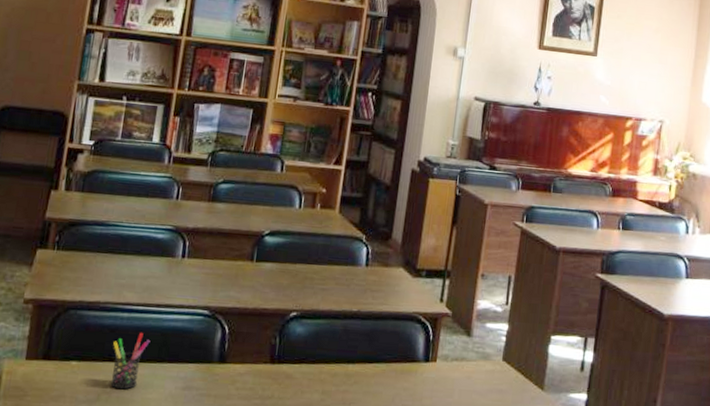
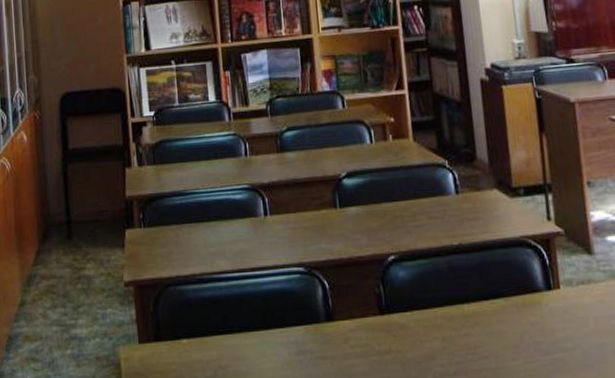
pen holder: present [110,332,150,390] -> none [218,300,253,363]

